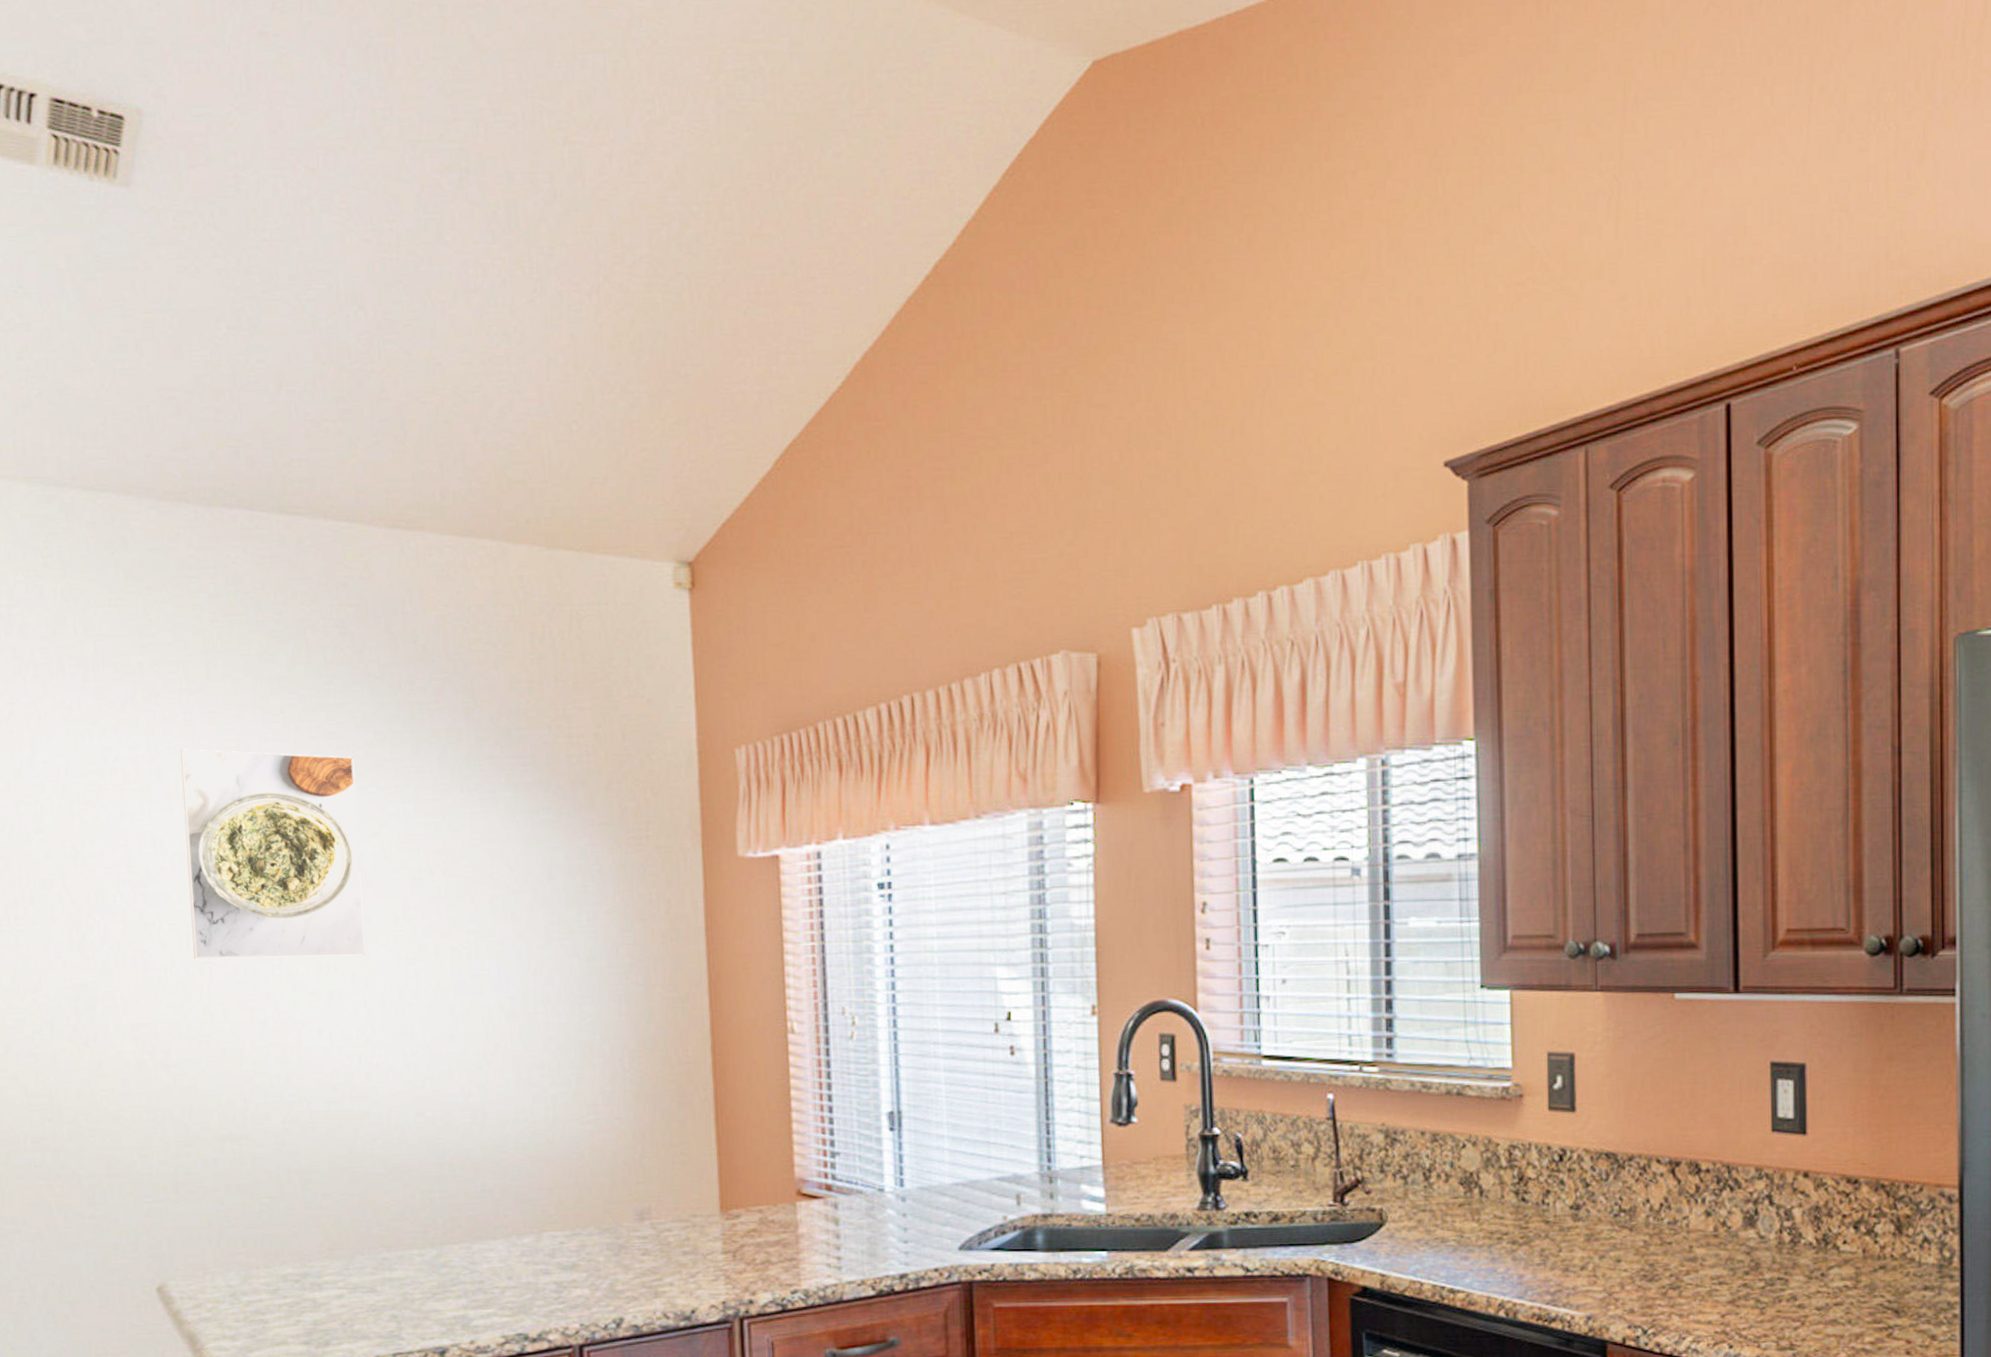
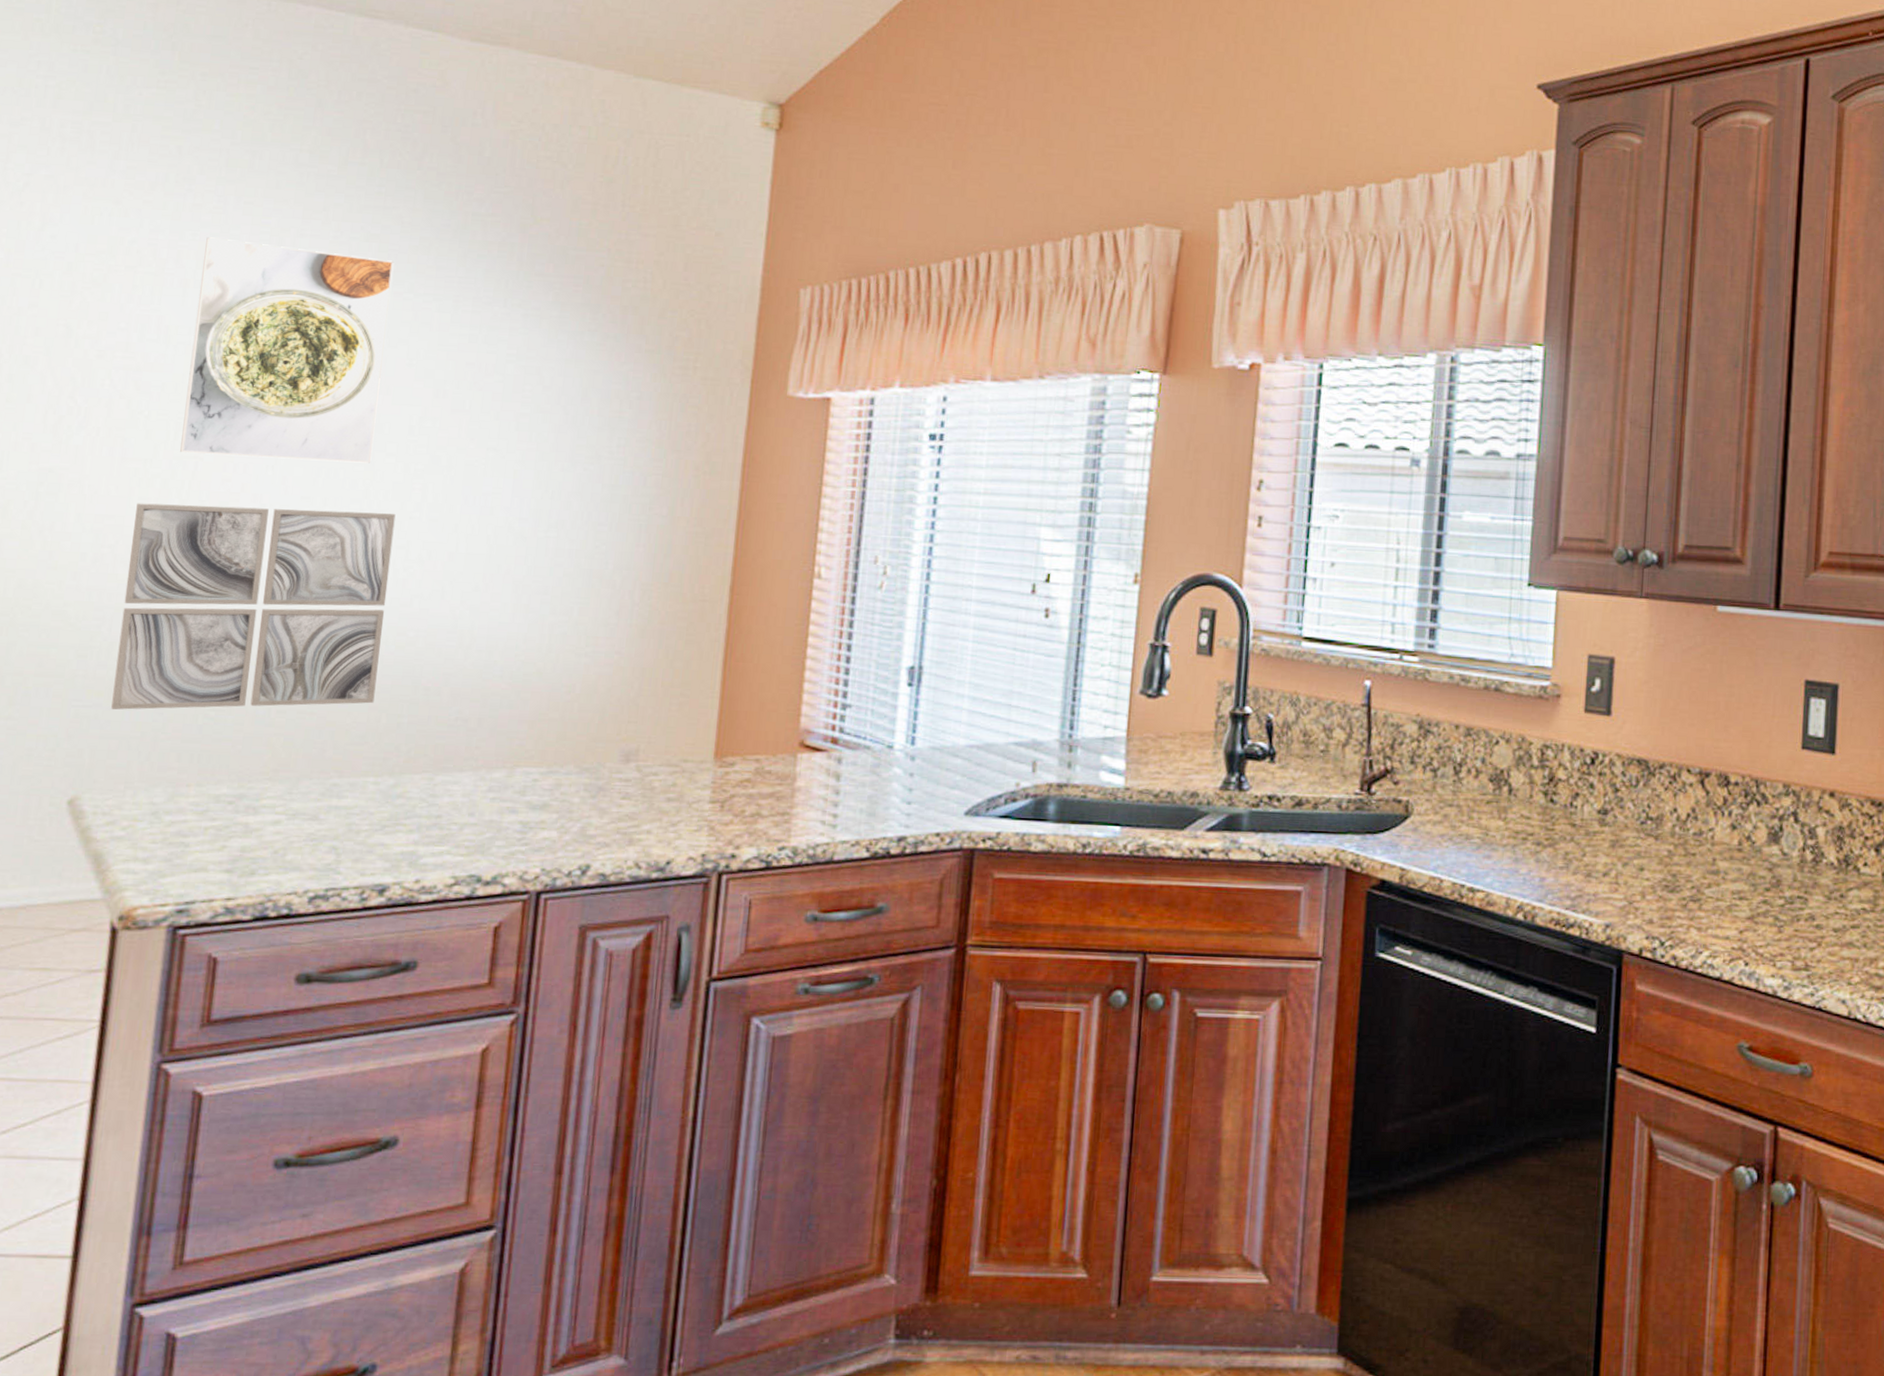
wall art: none [165,1002,406,1203] -> present [111,503,396,710]

